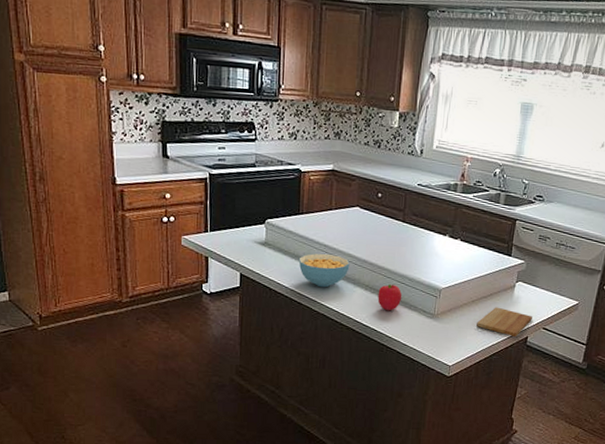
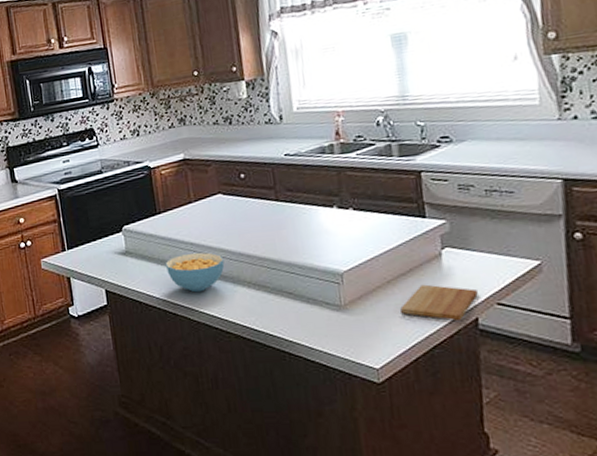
fruit: present [377,283,402,311] -> none [264,275,296,310]

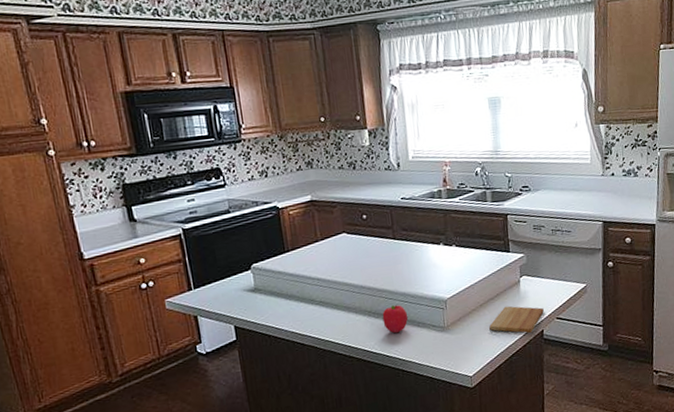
cereal bowl: present [165,252,225,293] -> none [293,287,348,324]
fruit: none [264,275,296,310] -> present [382,304,408,334]

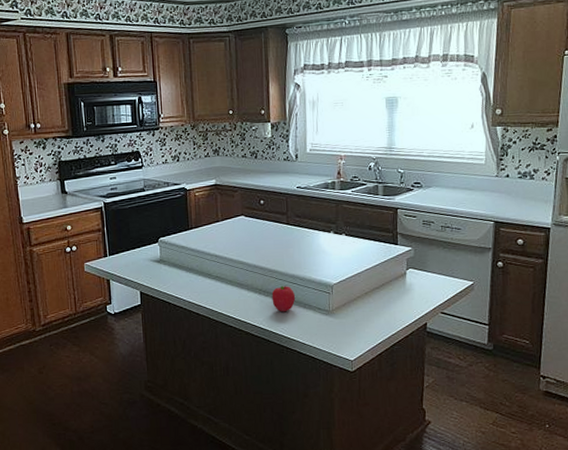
cutting board: present [489,306,544,333] -> none [373,296,428,324]

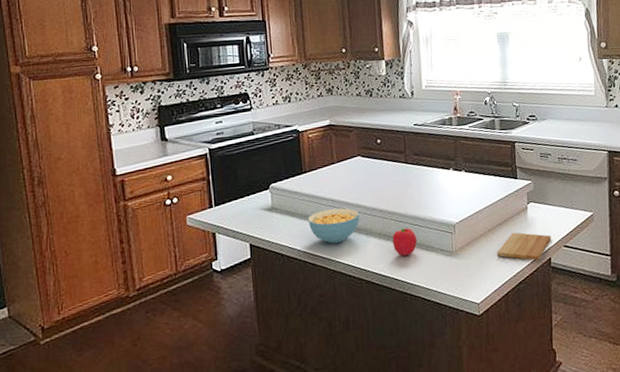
cereal bowl: none [193,264,242,297] -> present [307,208,360,244]
cutting board: none [373,296,428,324] -> present [497,232,551,261]

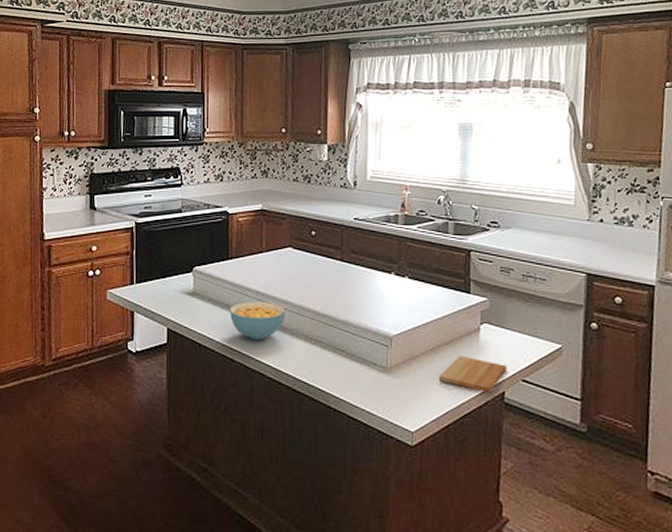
fruit: present [392,227,418,257] -> none [319,332,348,366]

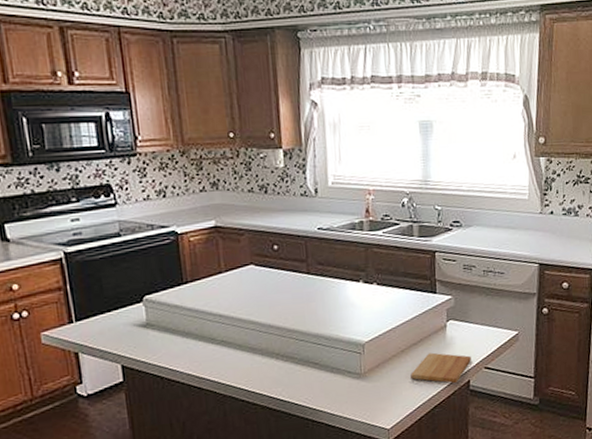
cereal bowl: present [229,302,286,341] -> none [190,324,254,366]

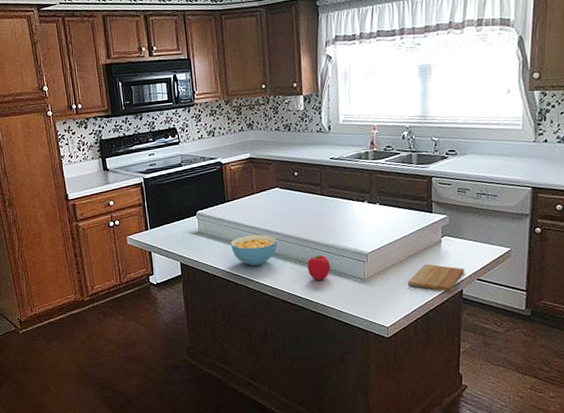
cereal bowl: none [190,324,254,366] -> present [230,235,278,267]
fruit: none [291,347,321,380] -> present [307,254,331,281]

